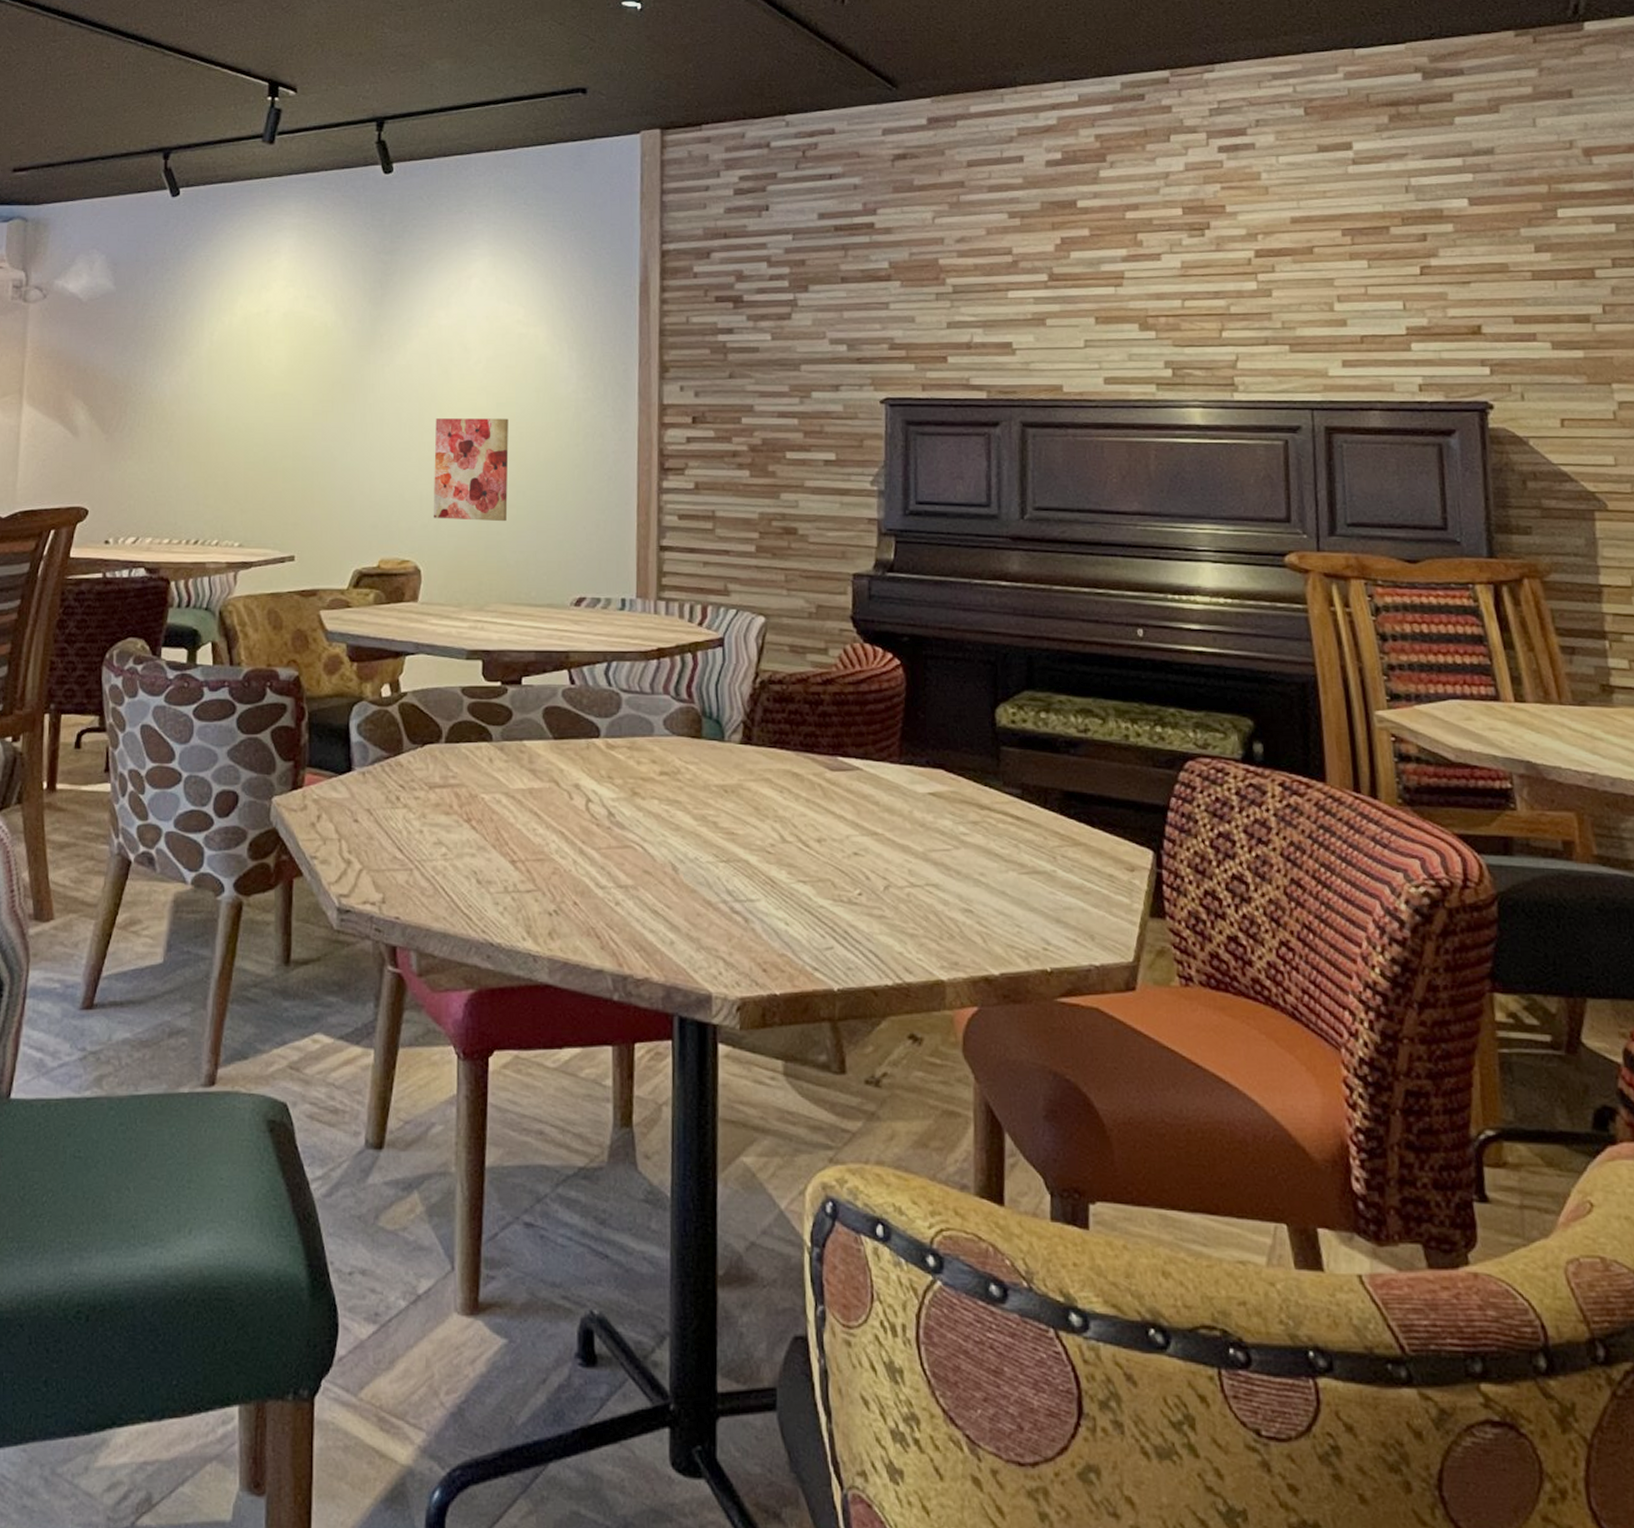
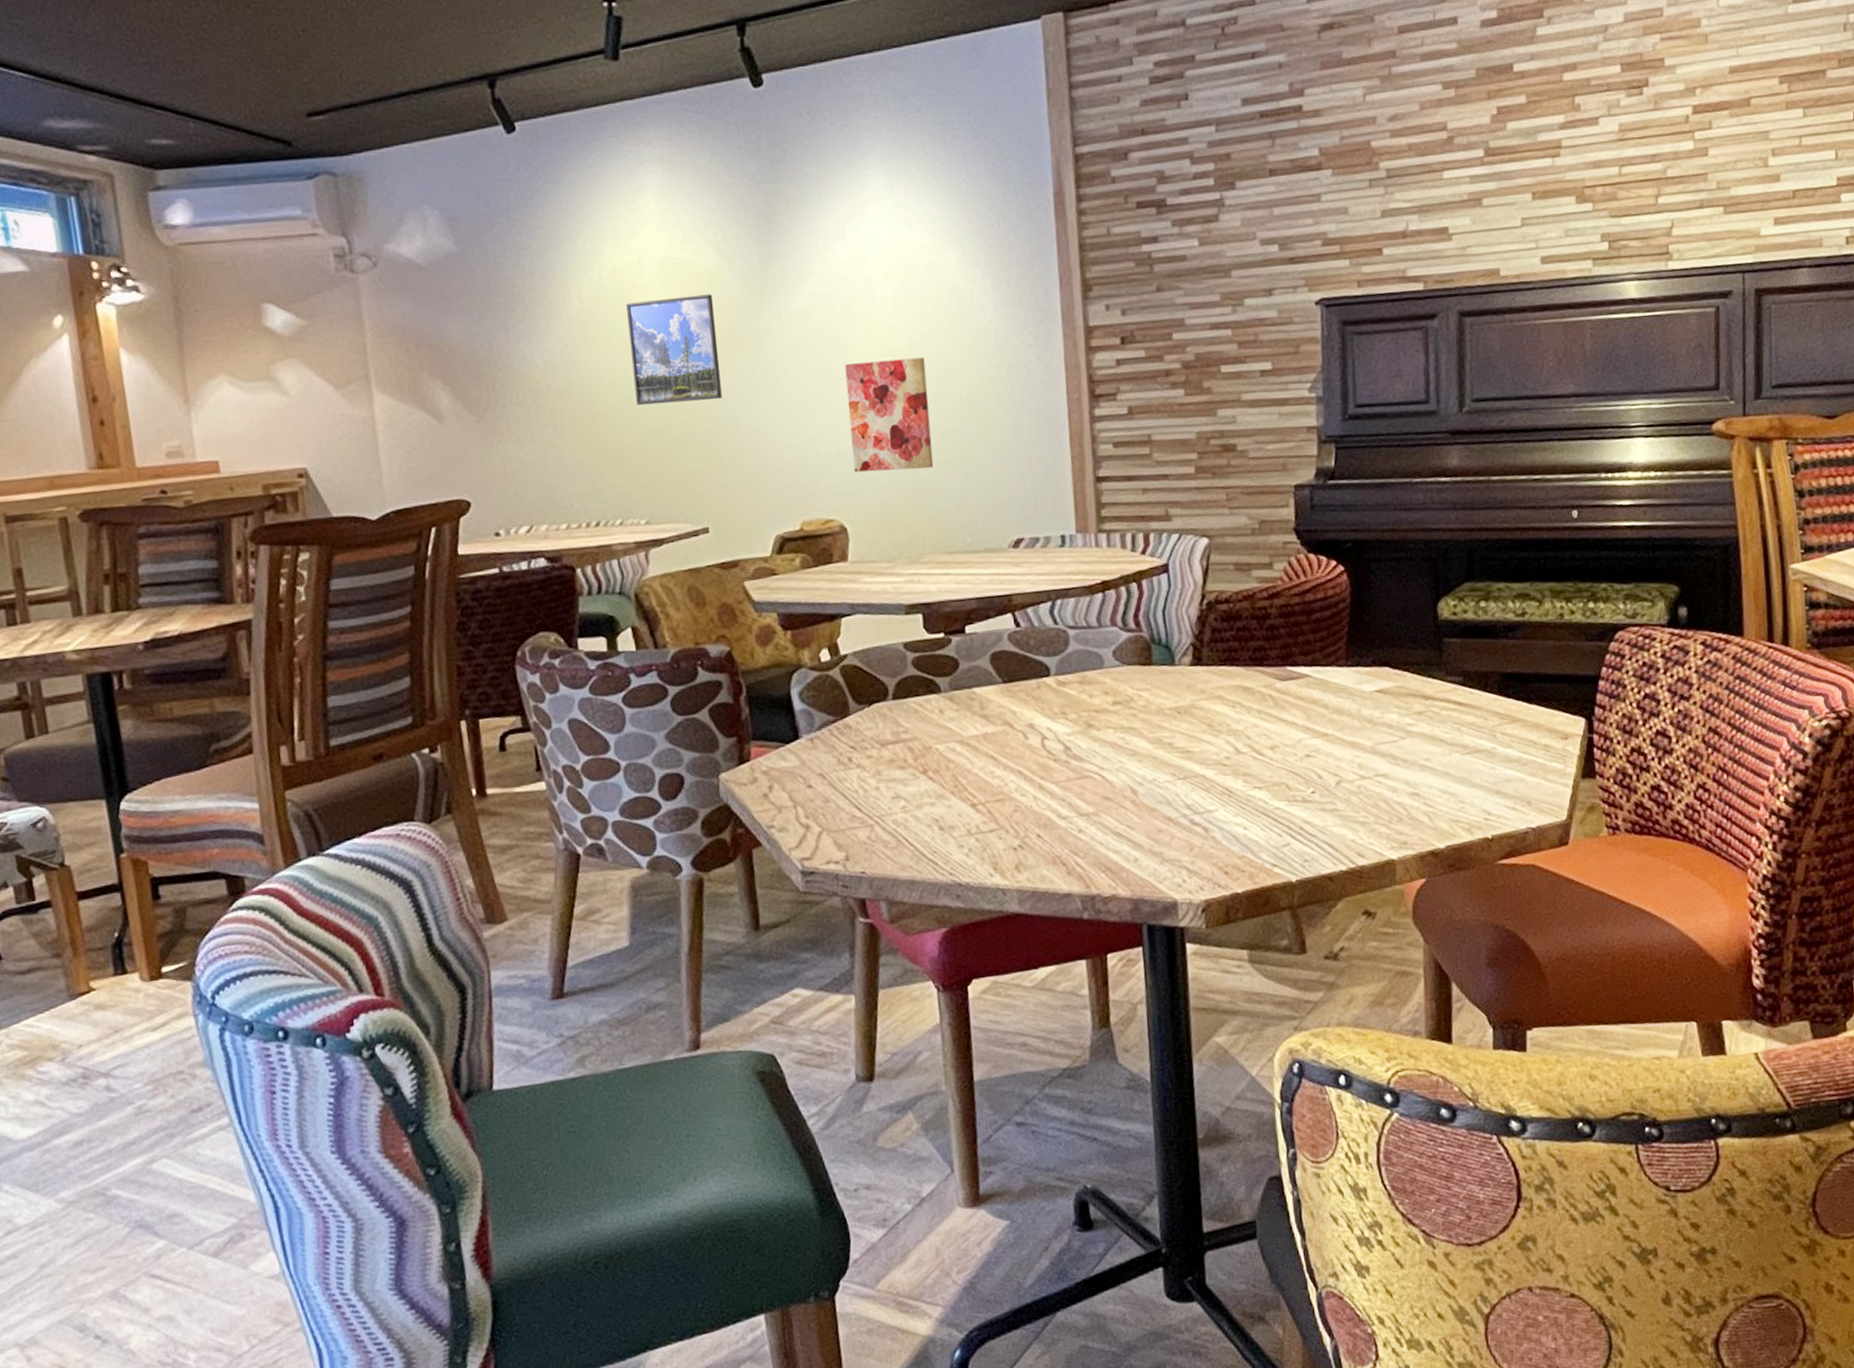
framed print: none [247,345,326,439] -> present [626,294,722,406]

